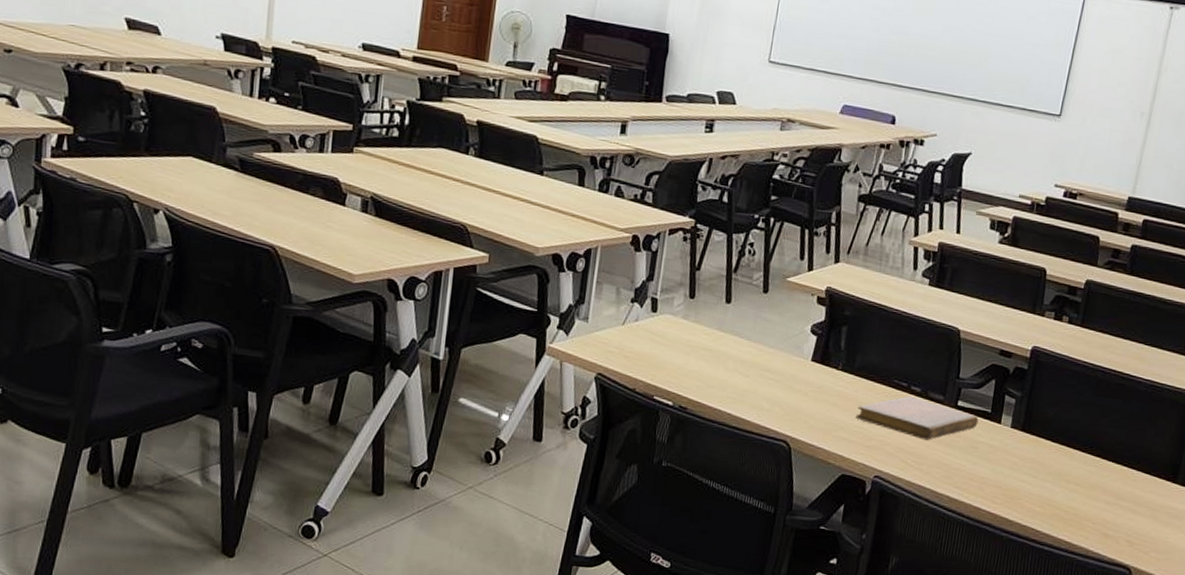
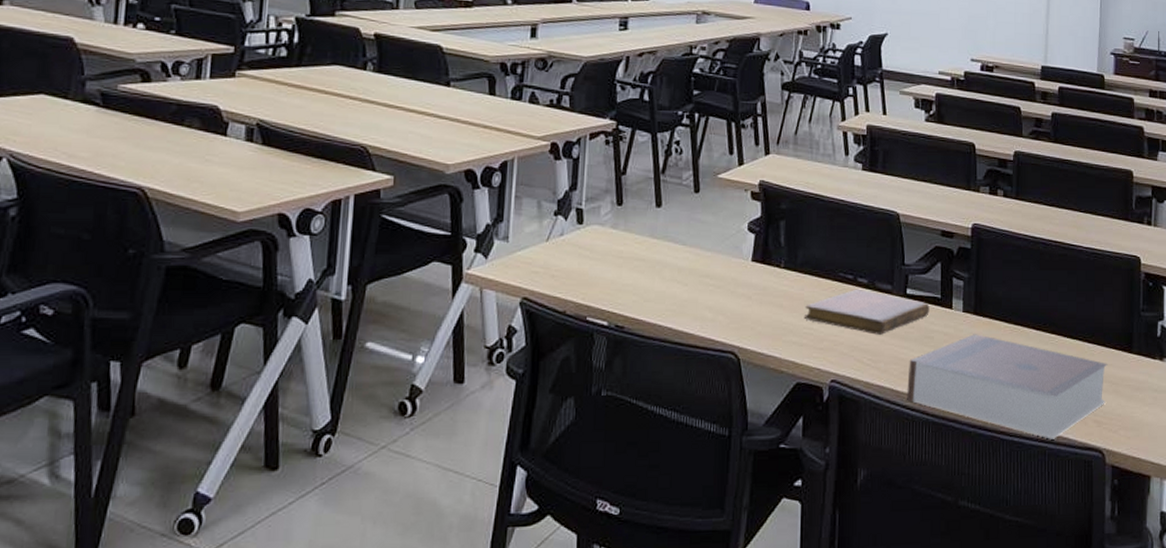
book: none [945,449,1149,553] -> present [907,334,1108,439]

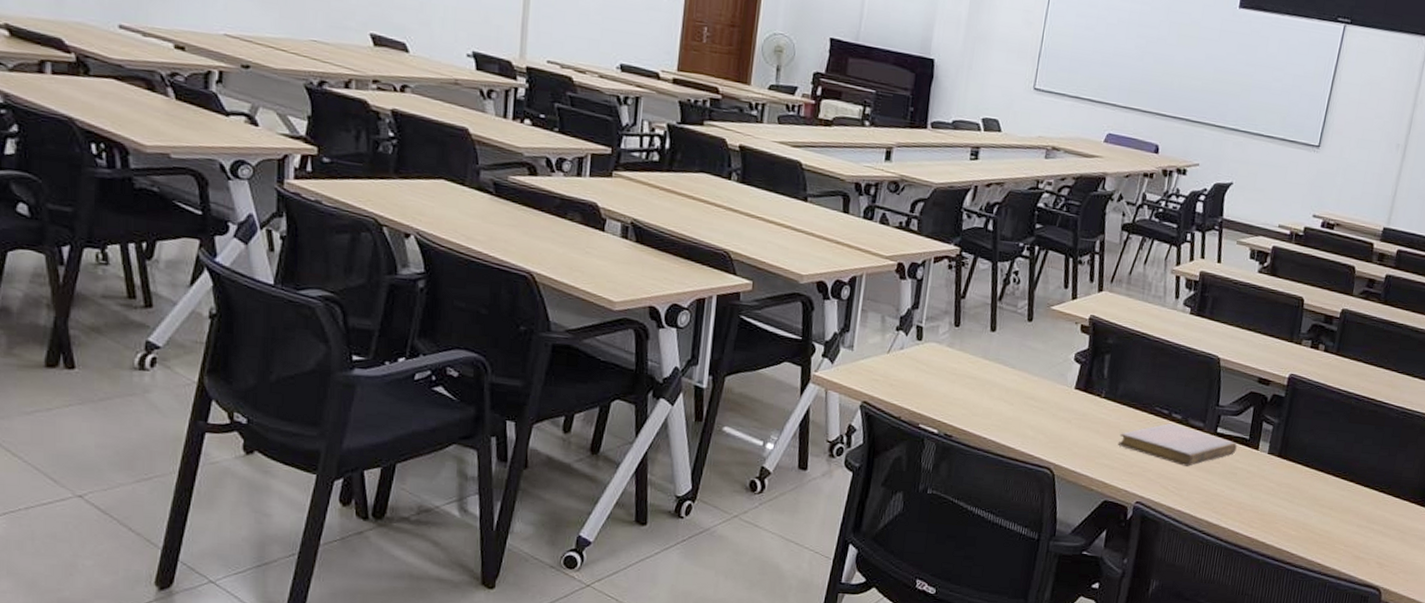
book: present [907,334,1108,439] -> none [1204,474,1399,574]

